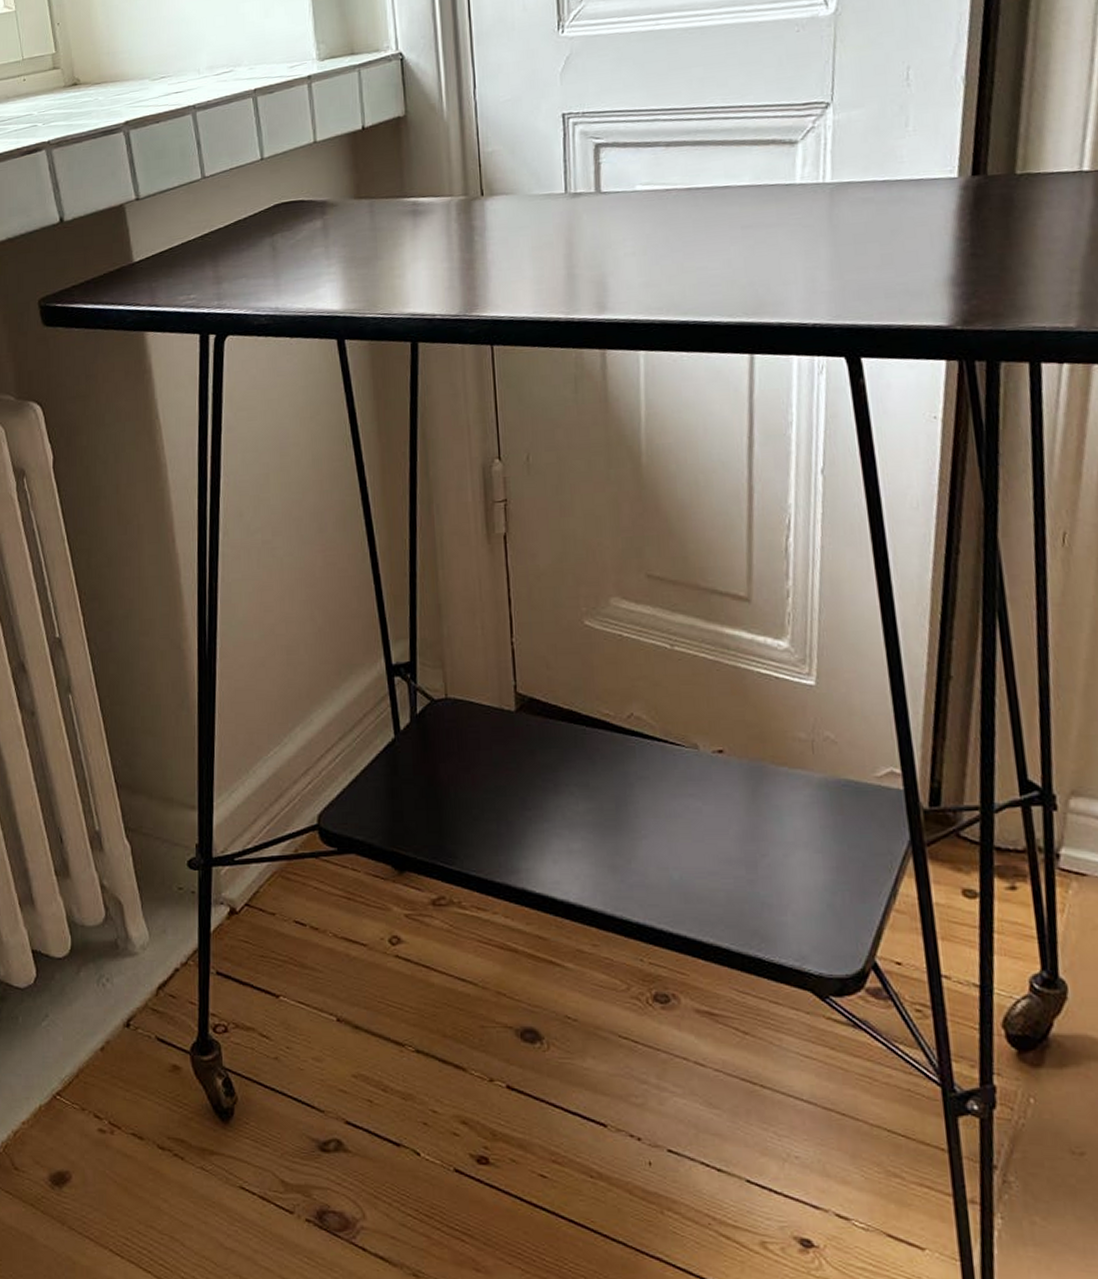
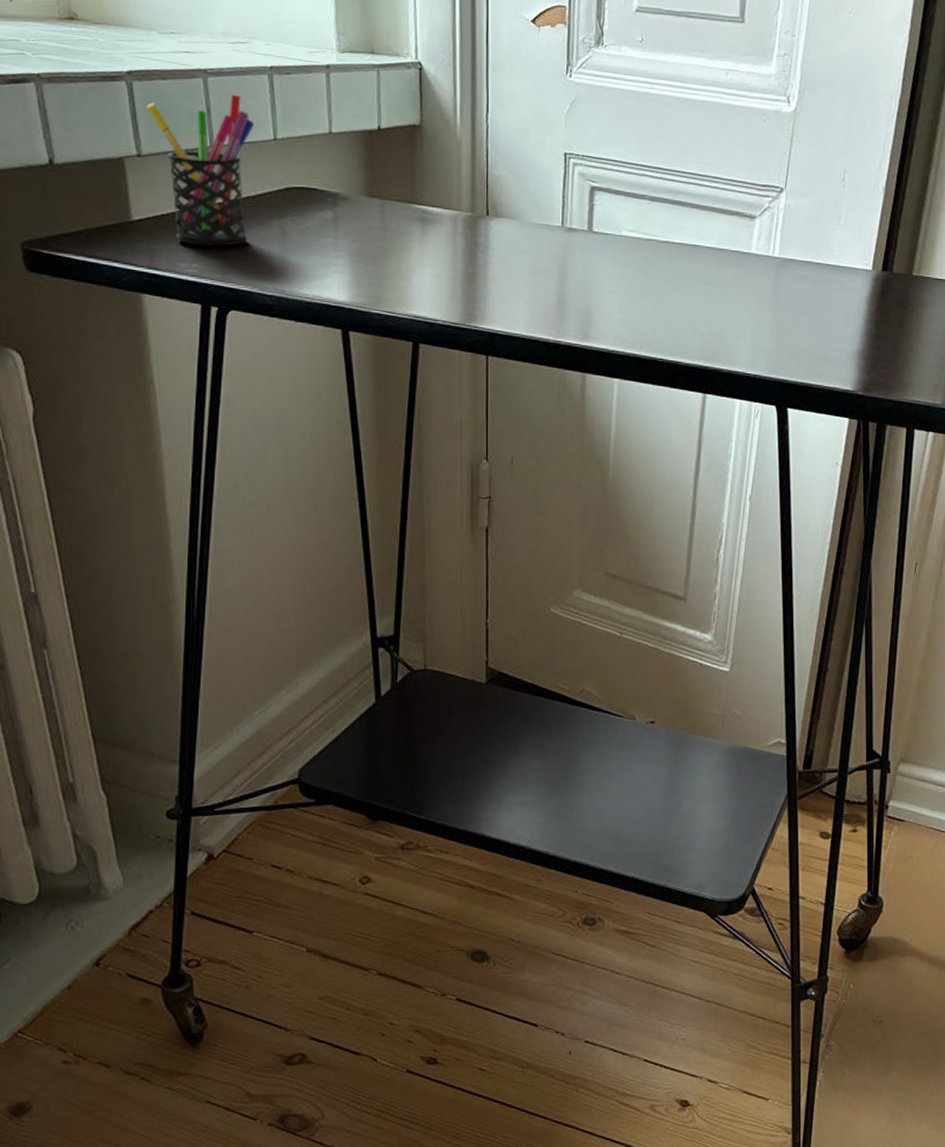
pen holder: none [142,122,243,276] -> present [146,94,255,247]

